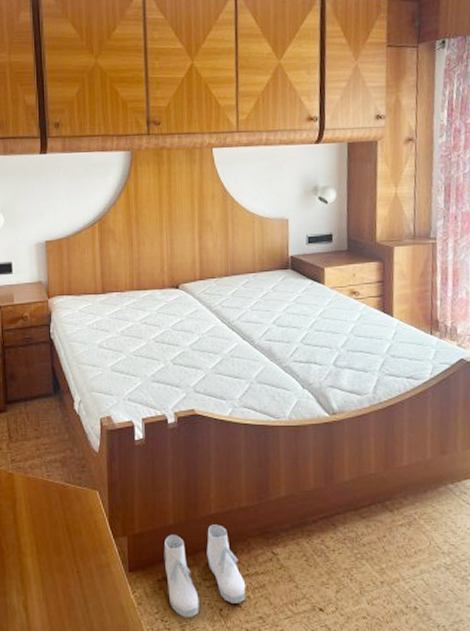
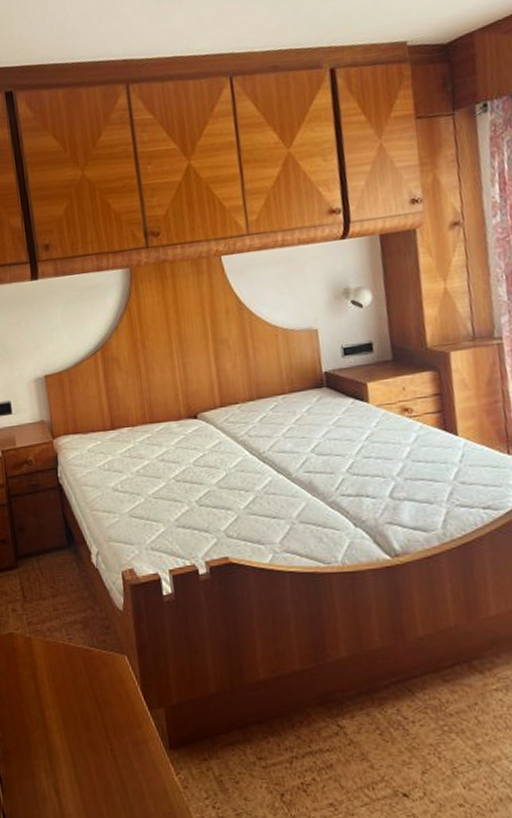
boots: present [164,524,246,617] -> none [208,692,311,804]

